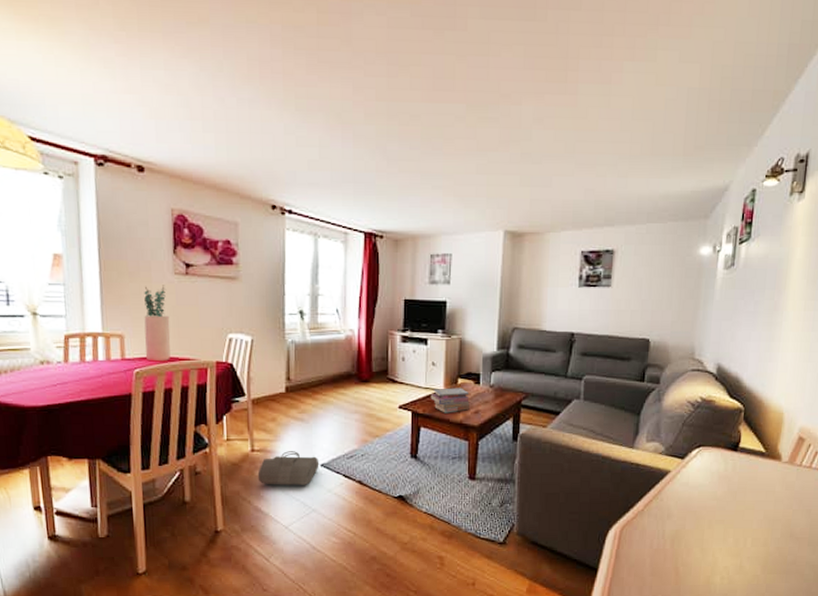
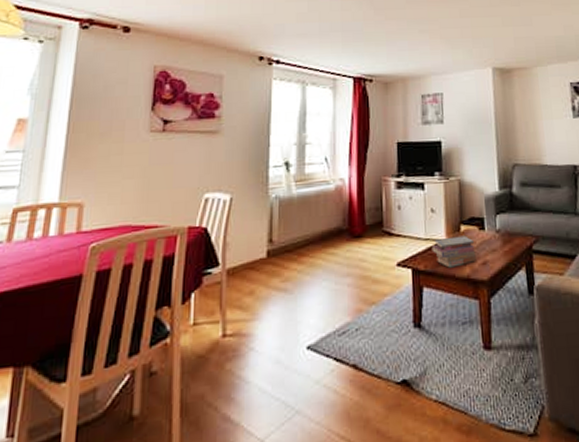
vase: present [144,285,171,362] -> none [107,144,139,233]
handbag: present [257,451,320,485] -> none [228,331,305,381]

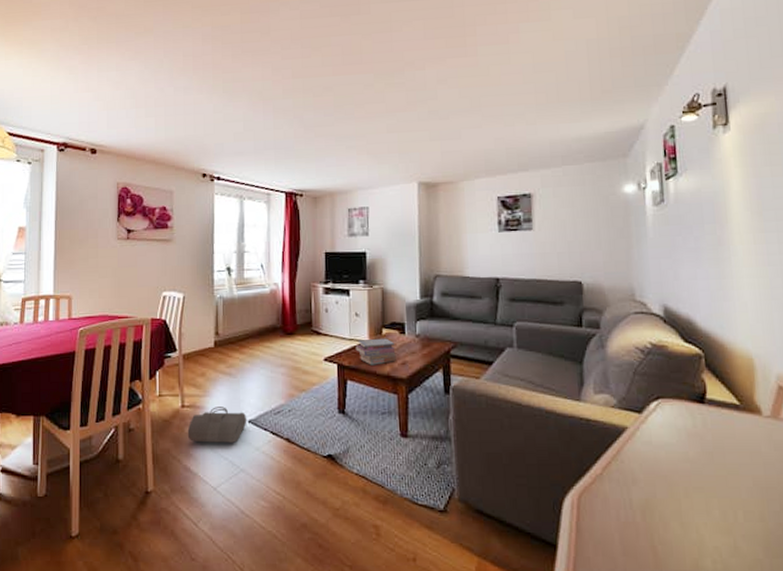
handbag: none [228,331,305,381] -> present [187,407,247,443]

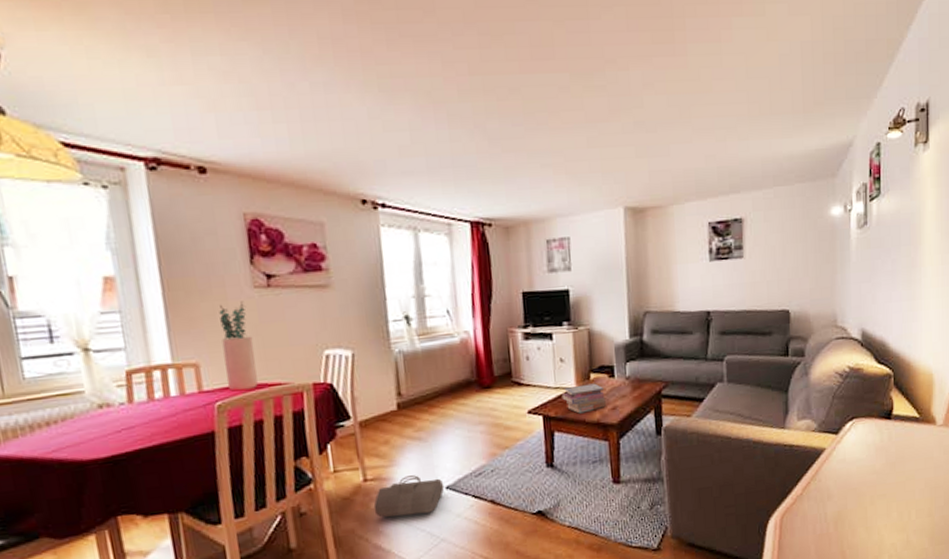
vase: none [90,249,112,321] -> present [219,301,258,392]

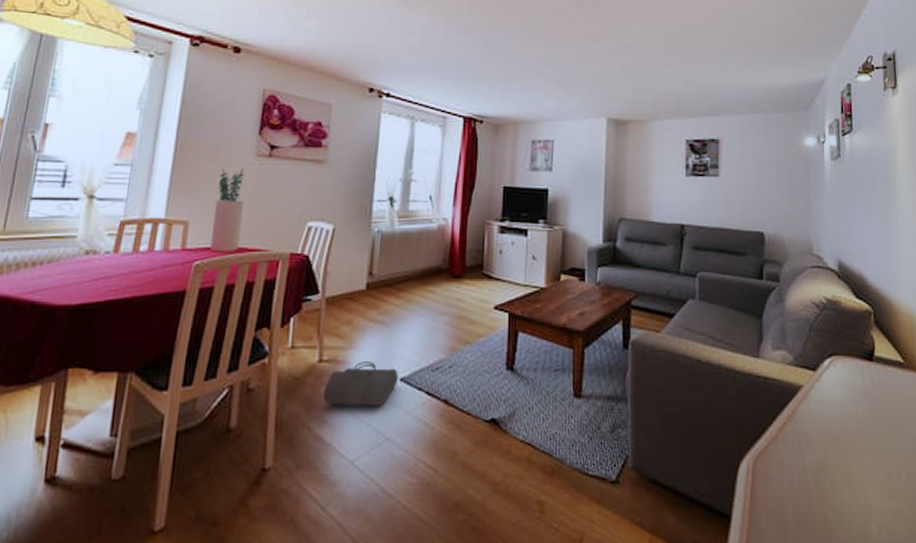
books: present [561,383,606,414] -> none [530,285,574,315]

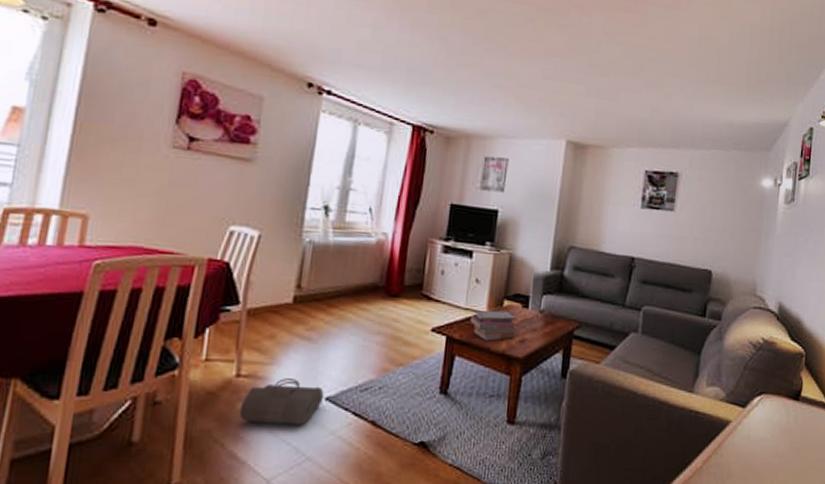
vase: present [210,167,245,253] -> none [114,158,158,254]
books: none [530,285,574,315] -> present [470,310,516,341]

